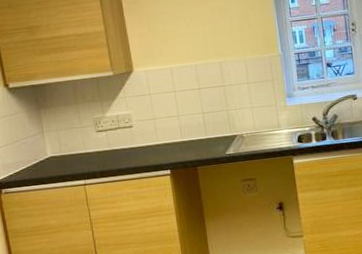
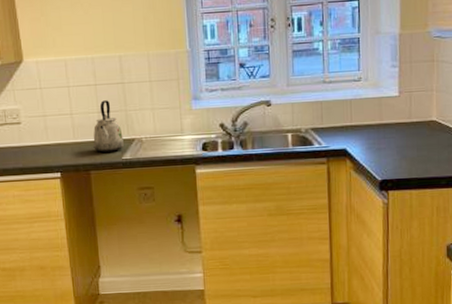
kettle: none [199,102,228,149] -> present [93,100,125,153]

